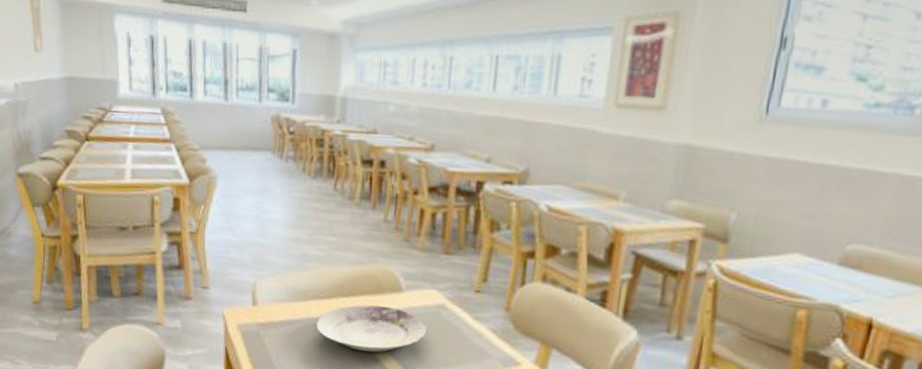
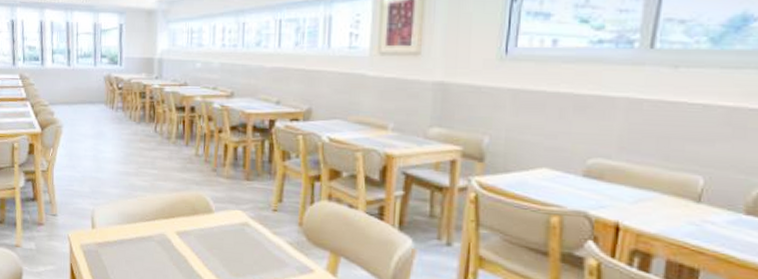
plate: present [315,304,428,352] -> none [142,224,235,264]

